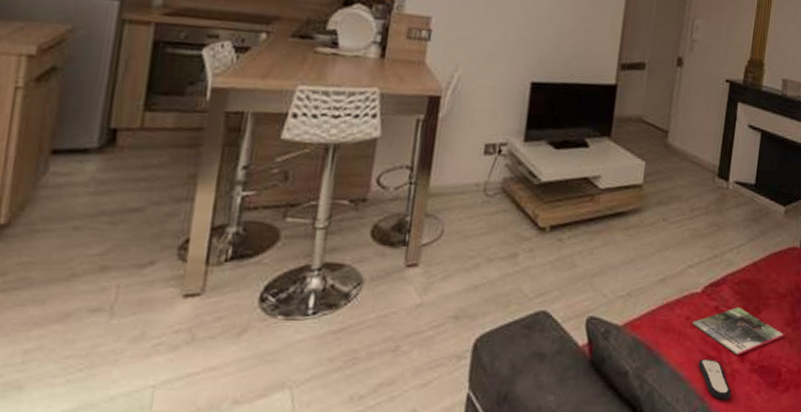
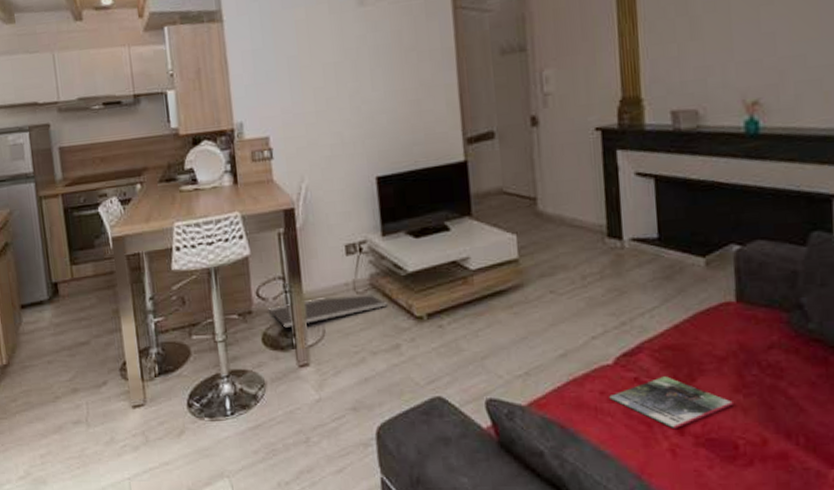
door mat: none [385,194,515,224] -> present [268,294,388,329]
remote control: present [698,359,732,400] -> none [625,435,676,477]

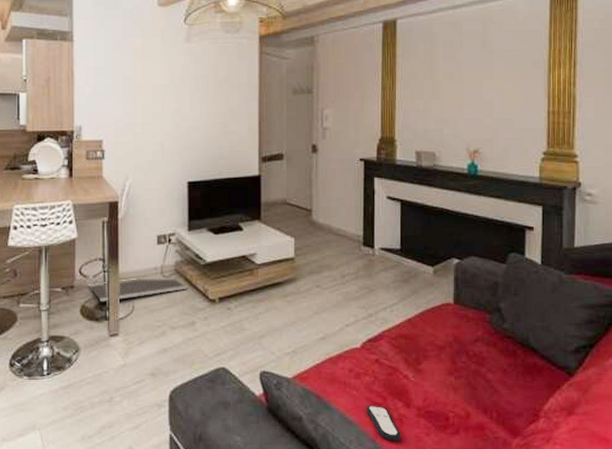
magazine: present [609,376,733,430] -> none [356,359,447,403]
remote control: none [625,435,676,477] -> present [366,406,401,441]

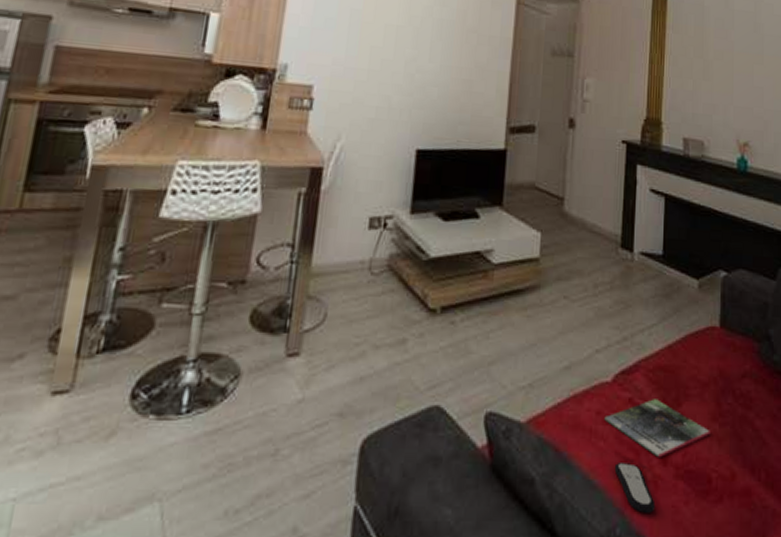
door mat: present [88,279,188,303] -> none [265,274,402,308]
magazine: none [356,359,447,403] -> present [604,399,710,459]

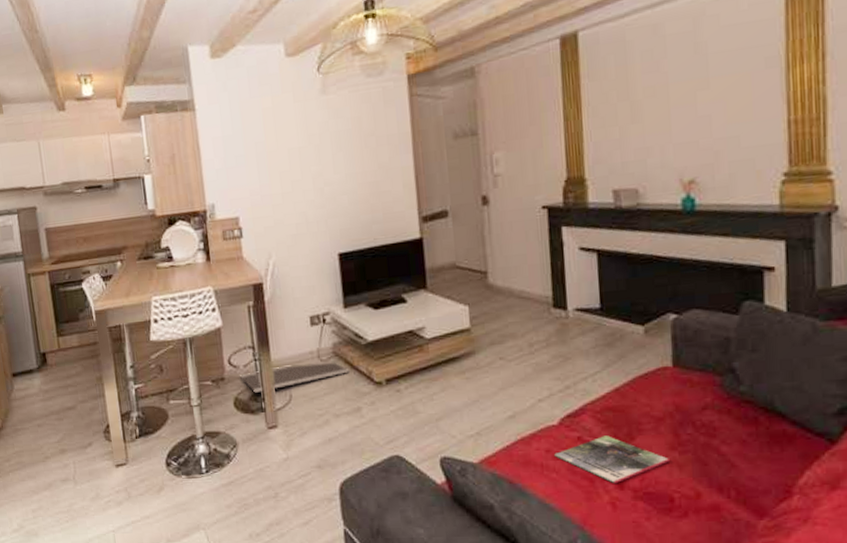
door mat: none [265,274,402,308] -> present [239,362,350,394]
remote control: present [614,463,656,513] -> none [569,489,616,528]

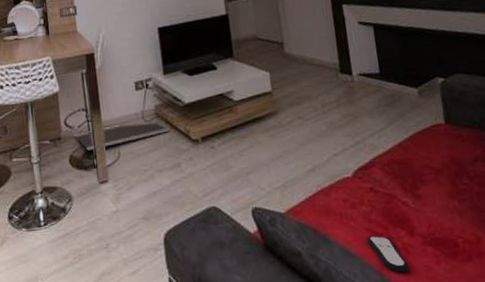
magazine: present [554,435,669,484] -> none [351,186,451,231]
remote control: none [569,489,616,528] -> present [367,236,410,272]

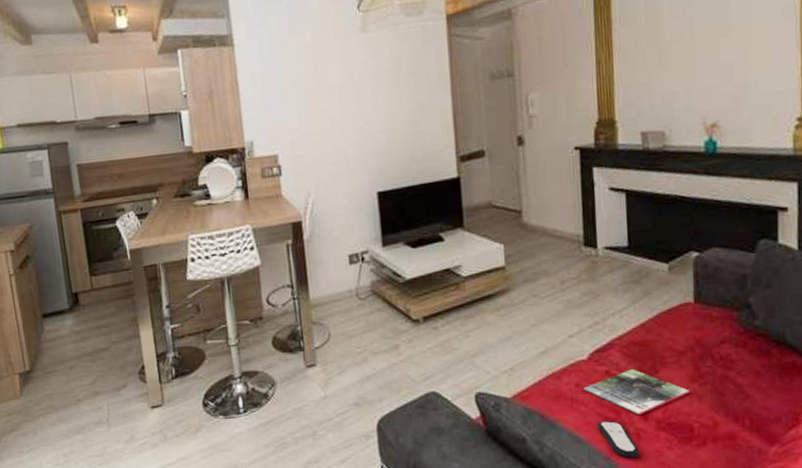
door mat: present [74,122,170,152] -> none [277,300,388,333]
magazine: none [351,186,451,231] -> present [584,369,690,416]

